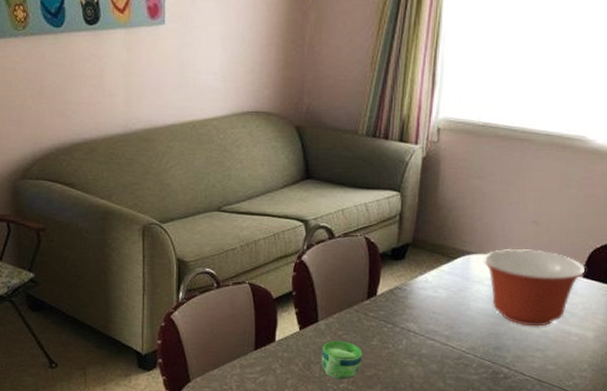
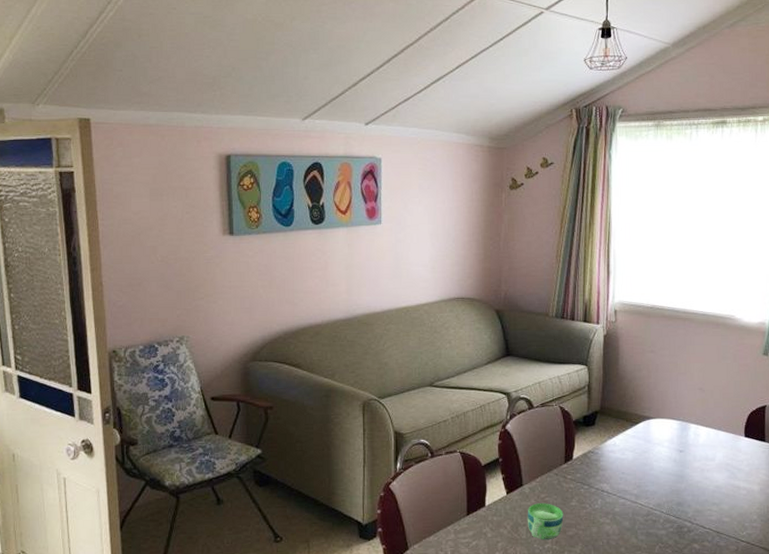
mixing bowl: present [482,248,586,327] -> none [660,412,746,483]

